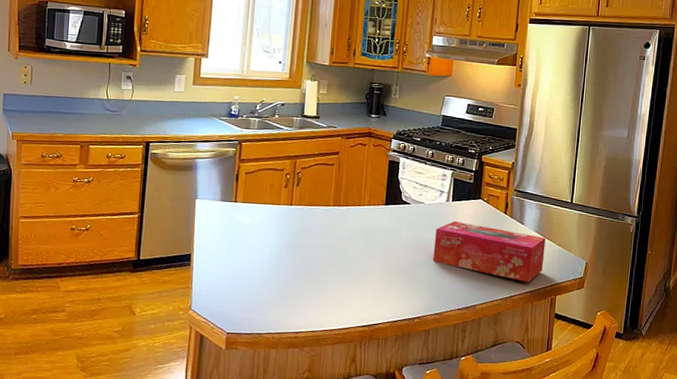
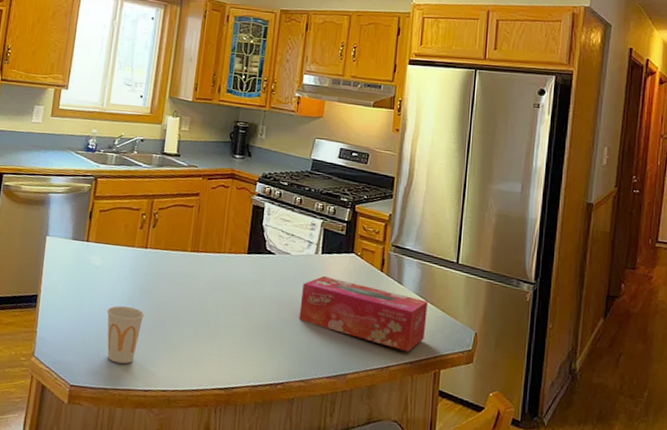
cup: none [257,259,292,311] -> present [106,306,144,364]

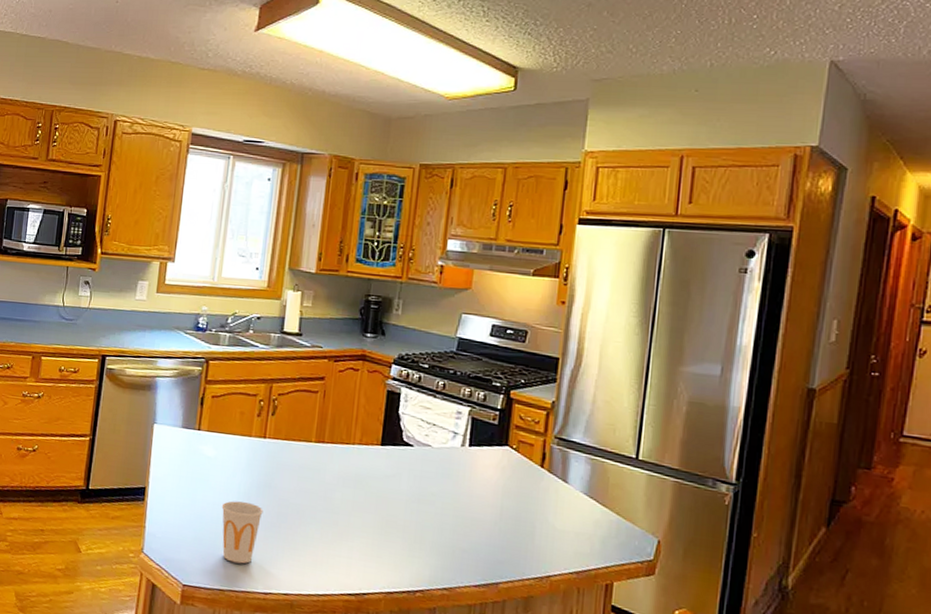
tissue box: present [299,276,428,352] -> none [441,472,599,561]

